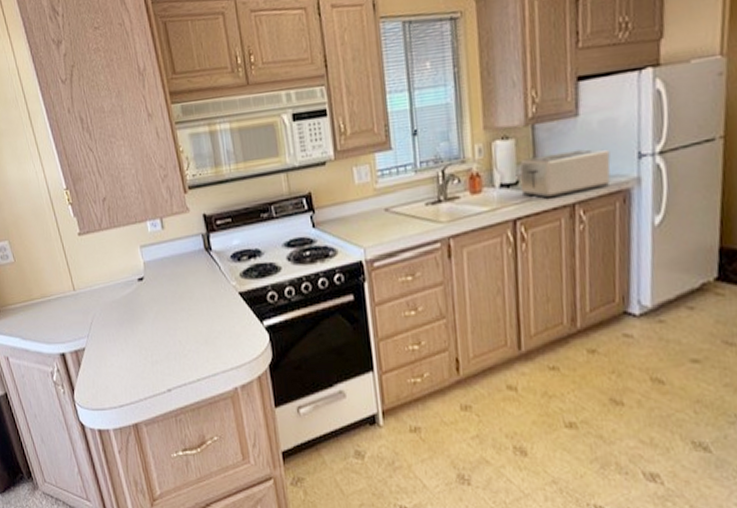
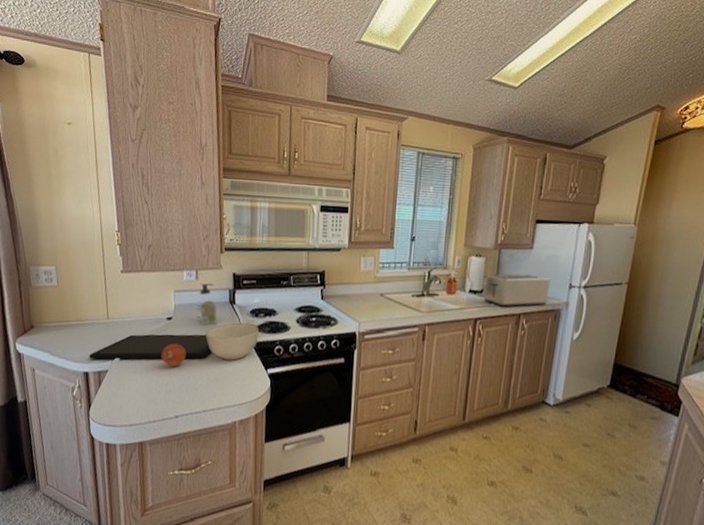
cutting board: none [62,291,195,338] -> present [89,334,212,360]
fruit: none [139,306,167,335] -> present [161,343,186,367]
soap dispenser: none [168,230,196,282] -> present [196,283,218,326]
bowl: none [184,270,246,317] -> present [206,322,259,361]

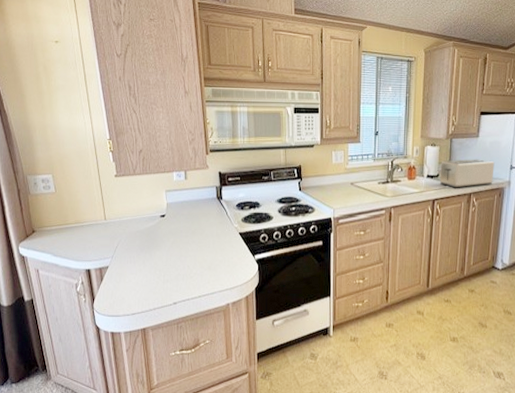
cutting board: present [89,334,212,360] -> none [90,228,204,257]
fruit: present [161,343,186,367] -> none [157,237,180,259]
soap dispenser: present [196,283,218,326] -> none [188,182,207,220]
bowl: present [206,322,259,361] -> none [197,215,245,250]

